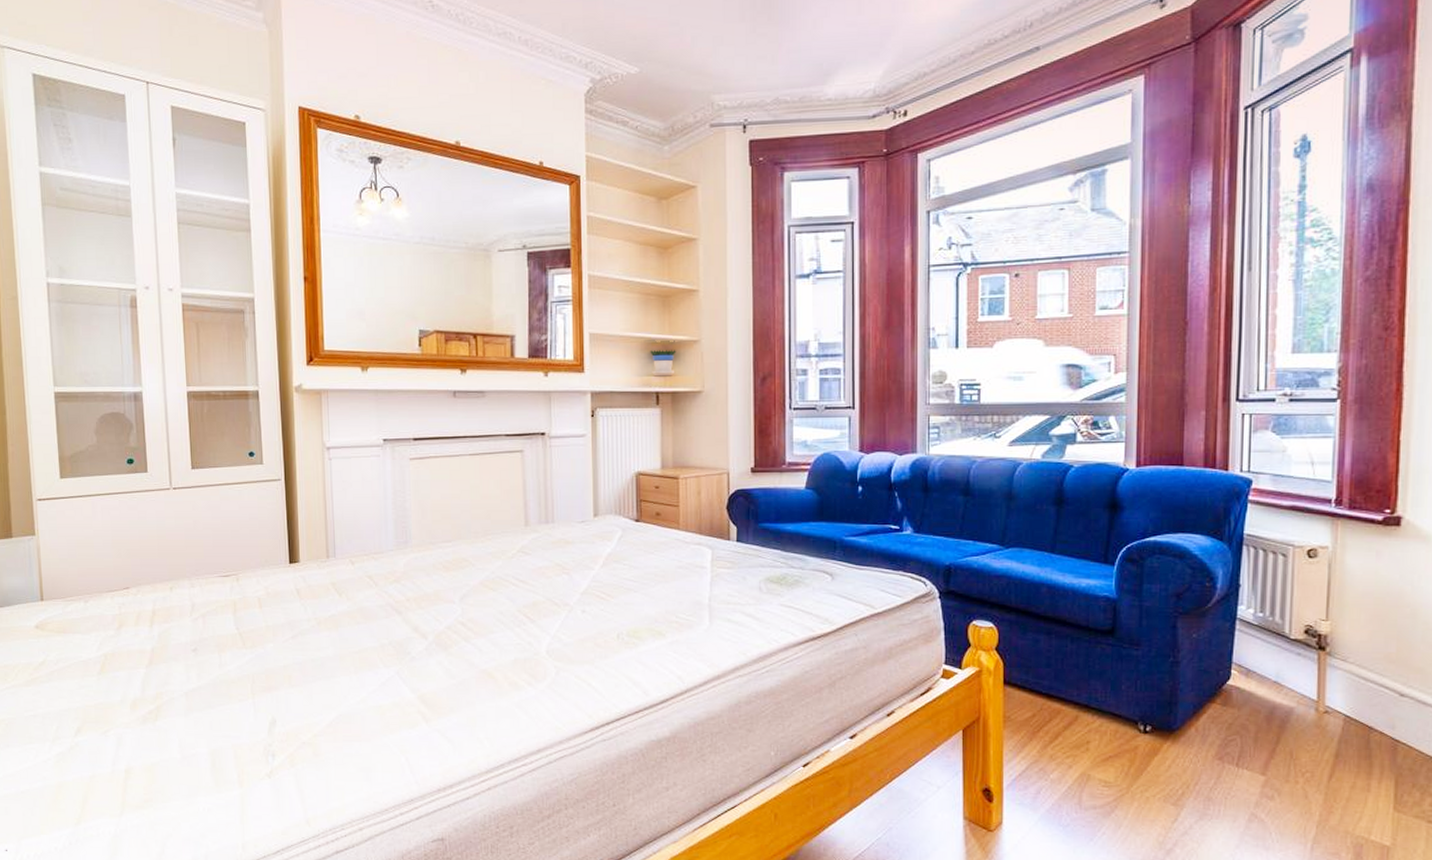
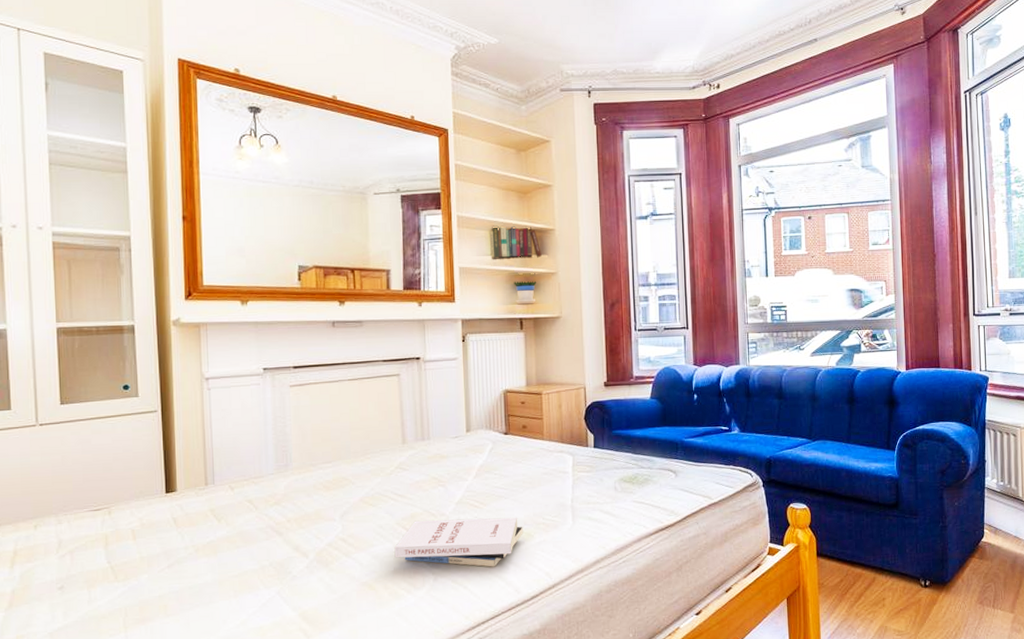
books: none [515,609,654,665] -> present [394,517,523,567]
books: none [624,286,683,326] -> present [490,226,542,260]

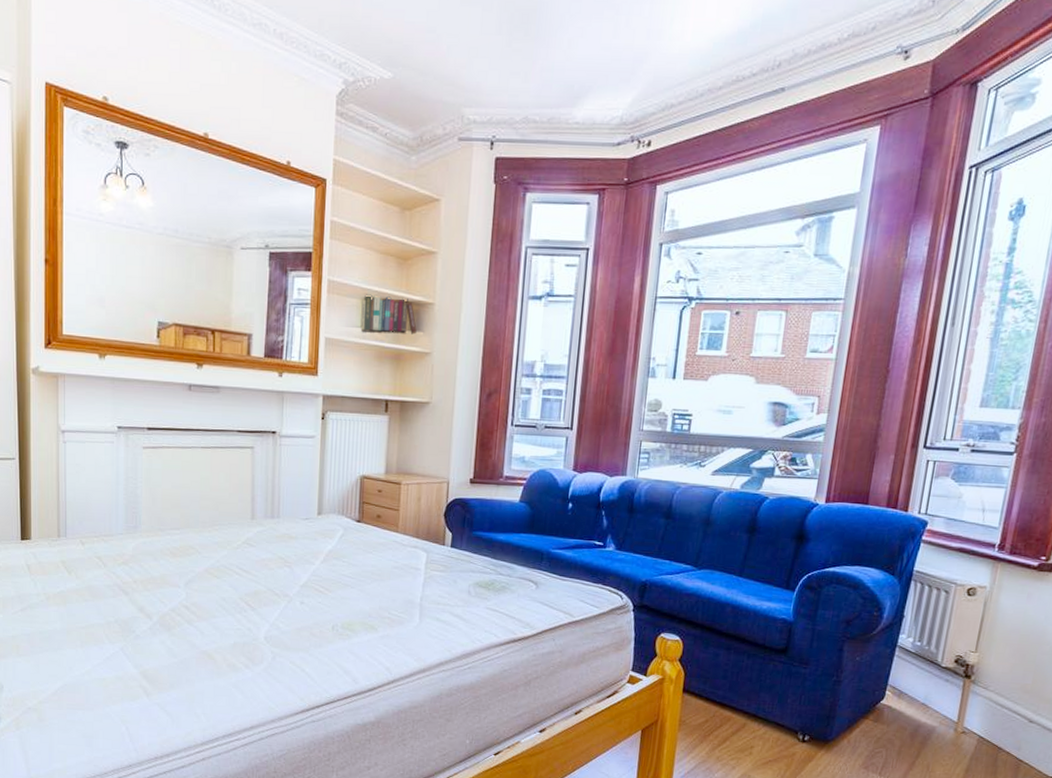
books: present [394,517,523,567] -> none [235,598,367,654]
flowerpot: present [514,281,537,306] -> none [383,359,408,387]

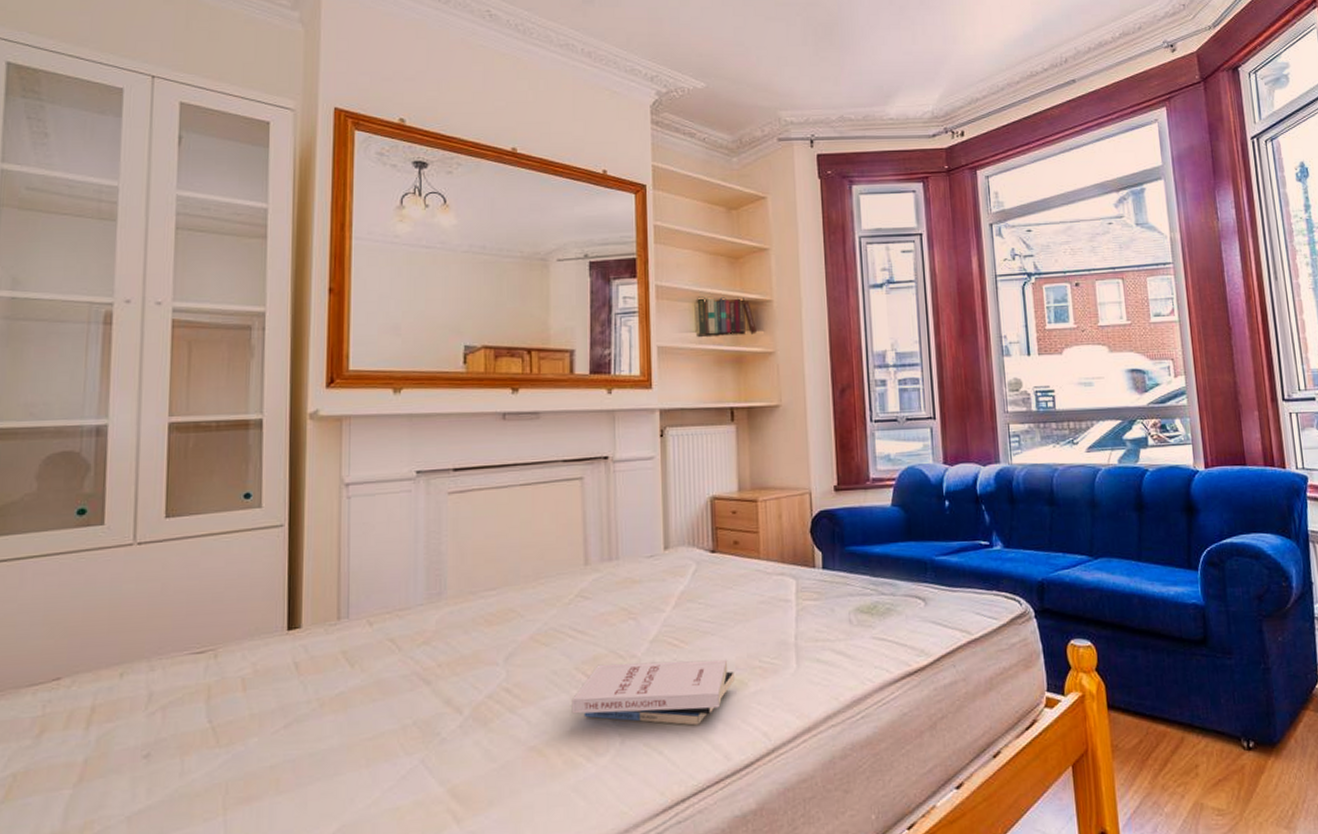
books: none [235,598,367,654] -> present [571,659,735,726]

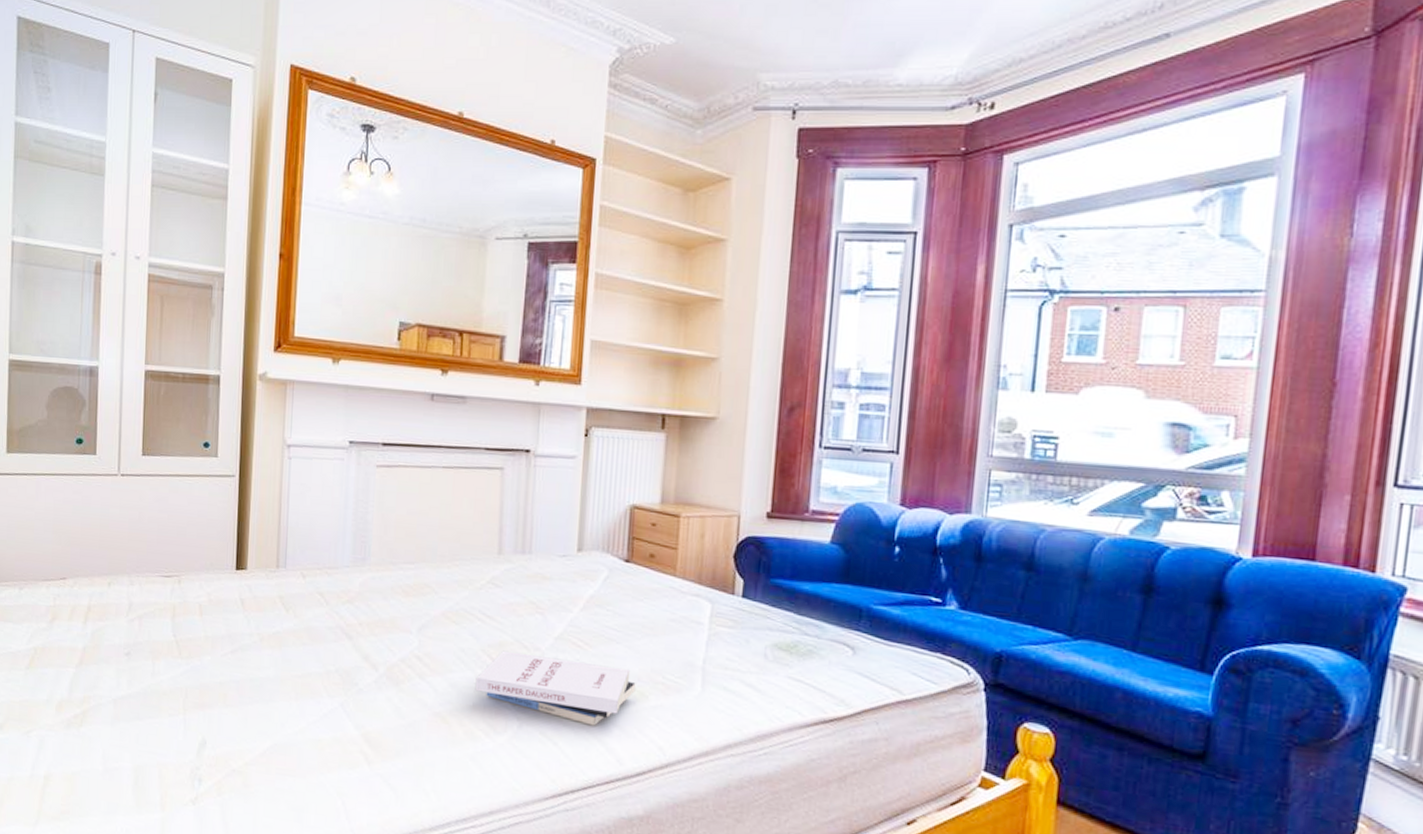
books: present [694,296,757,338] -> none [633,289,701,337]

